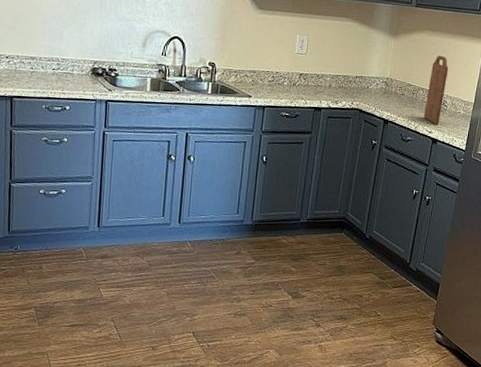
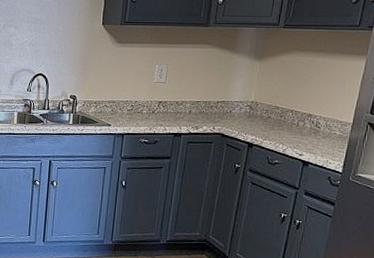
cutting board: present [423,55,449,125] -> none [292,75,322,147]

